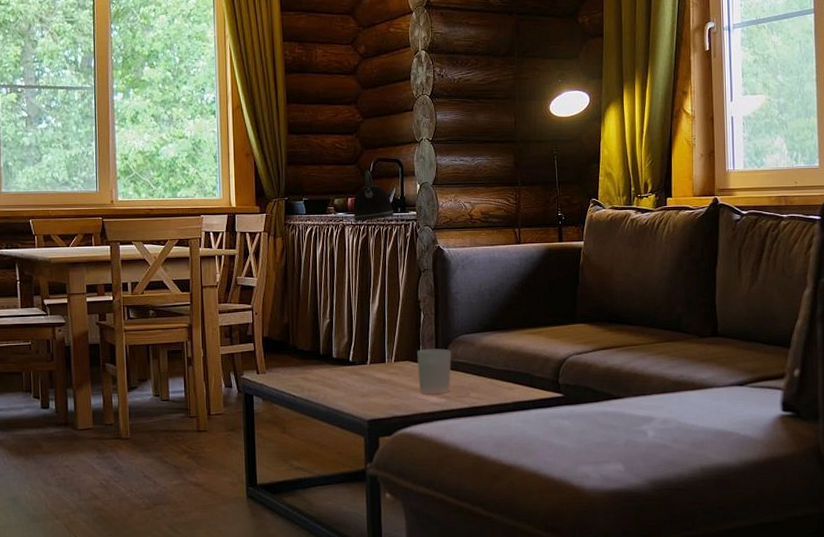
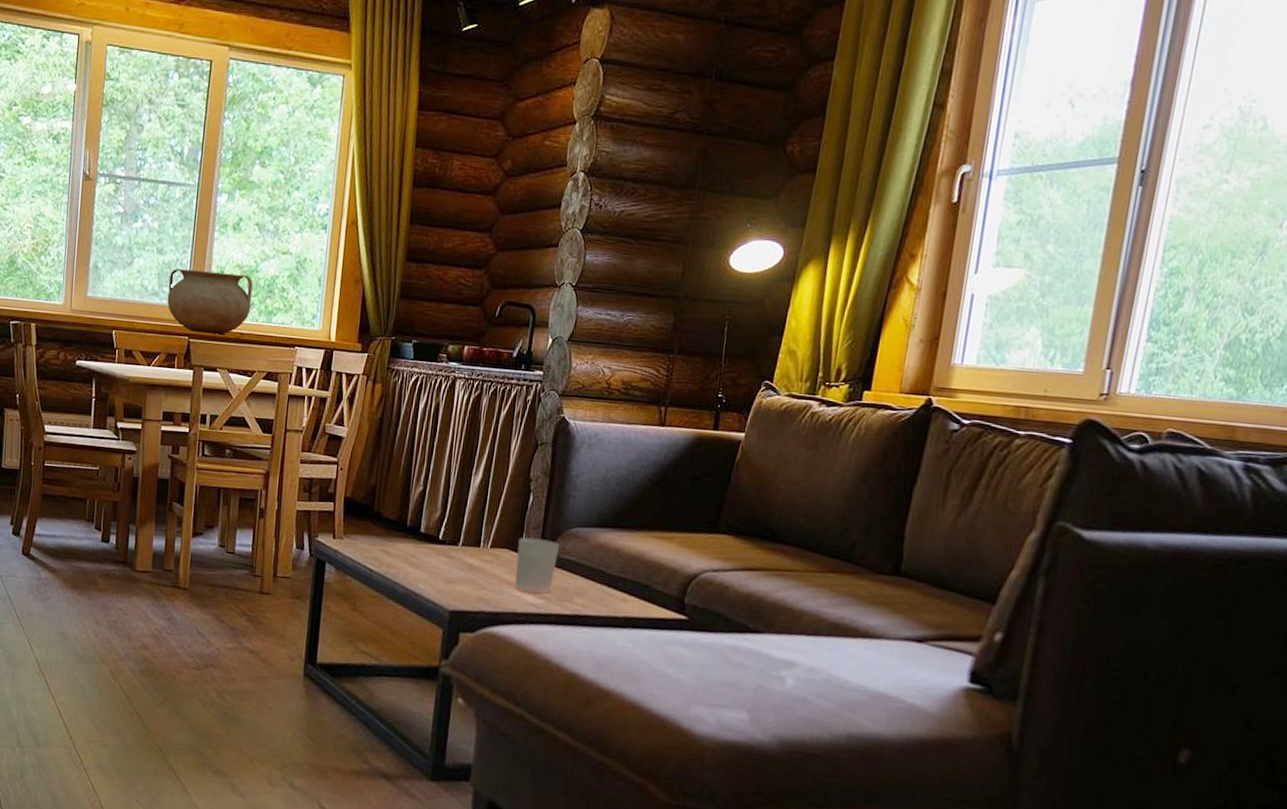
ceramic pot: none [77,159,156,213] -> present [167,269,253,335]
kettle: present [353,170,394,222] -> none [467,314,516,376]

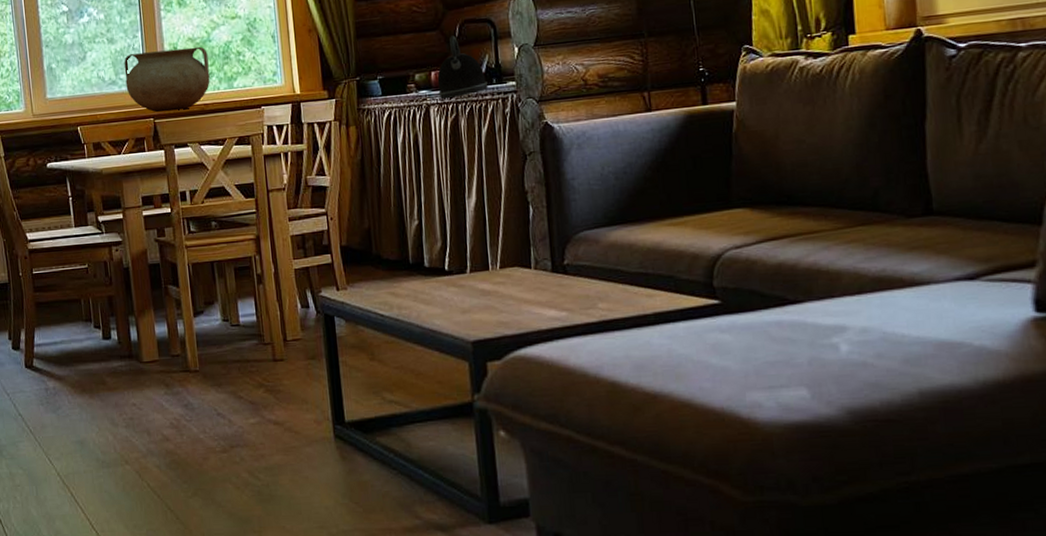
kettle: none [467,314,516,376] -> present [437,35,488,100]
candle holder: present [515,537,561,595] -> none [526,249,572,308]

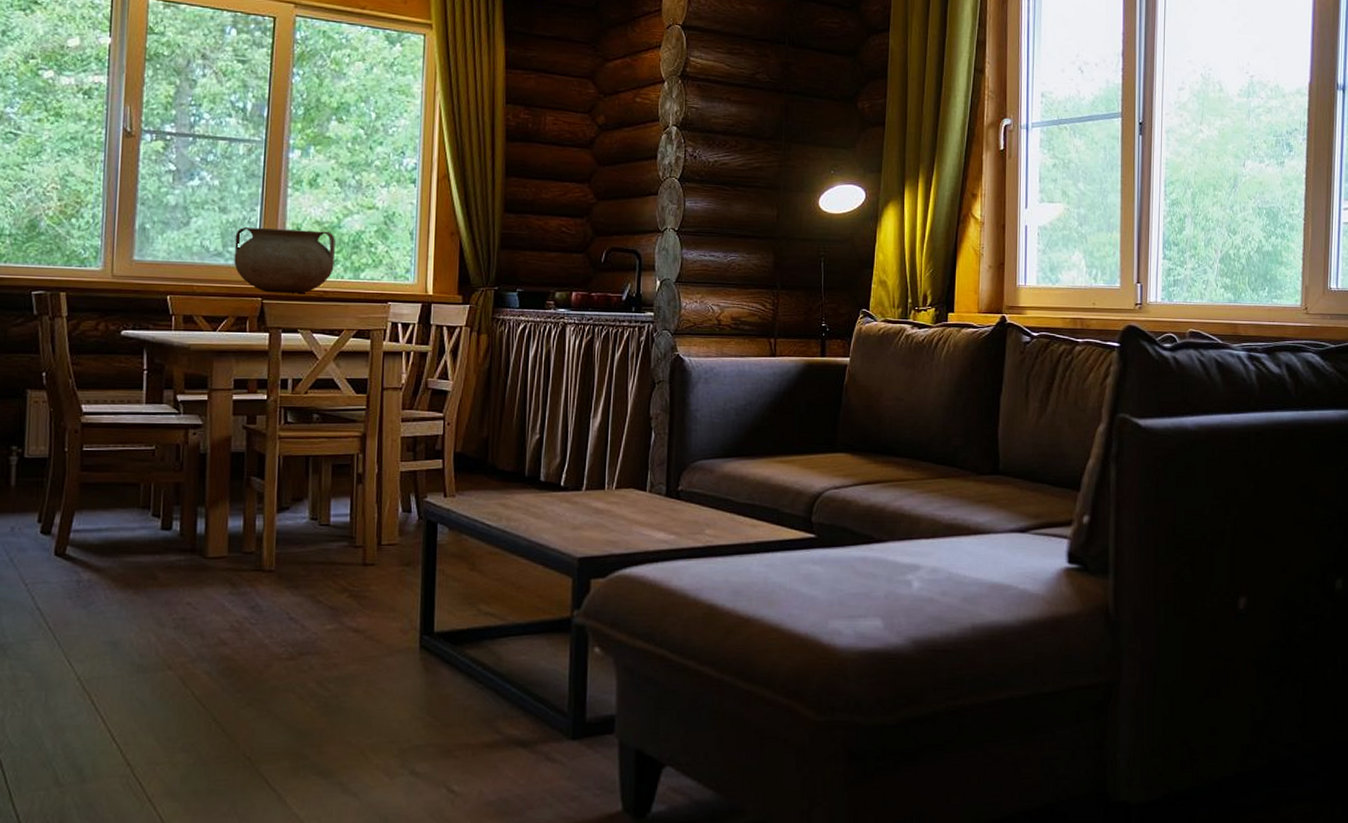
kettle: present [437,35,488,100] -> none [577,260,626,321]

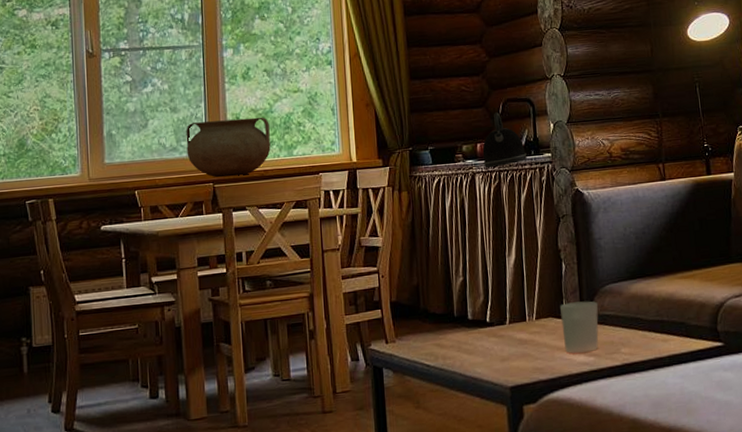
kettle: none [577,260,626,321] -> present [482,112,527,169]
candle holder: none [643,475,686,530] -> present [559,301,599,354]

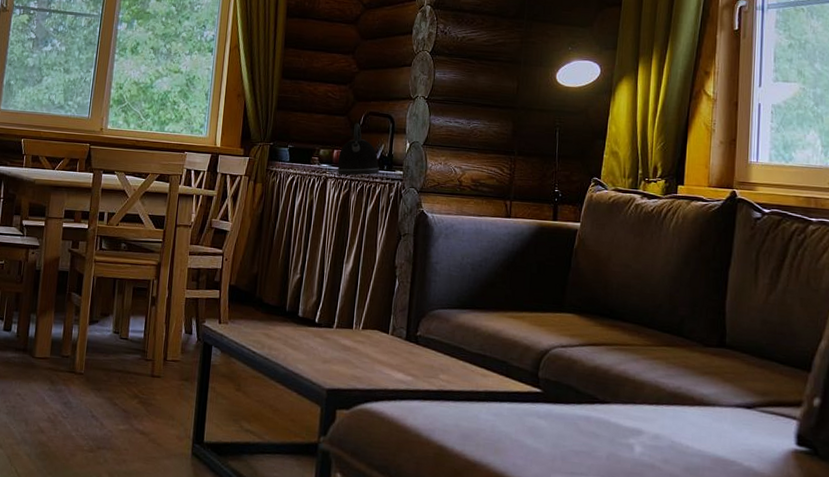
ceramic pot: present [186,117,271,178] -> none [71,85,148,142]
candle holder: present [559,301,599,354] -> none [385,319,425,372]

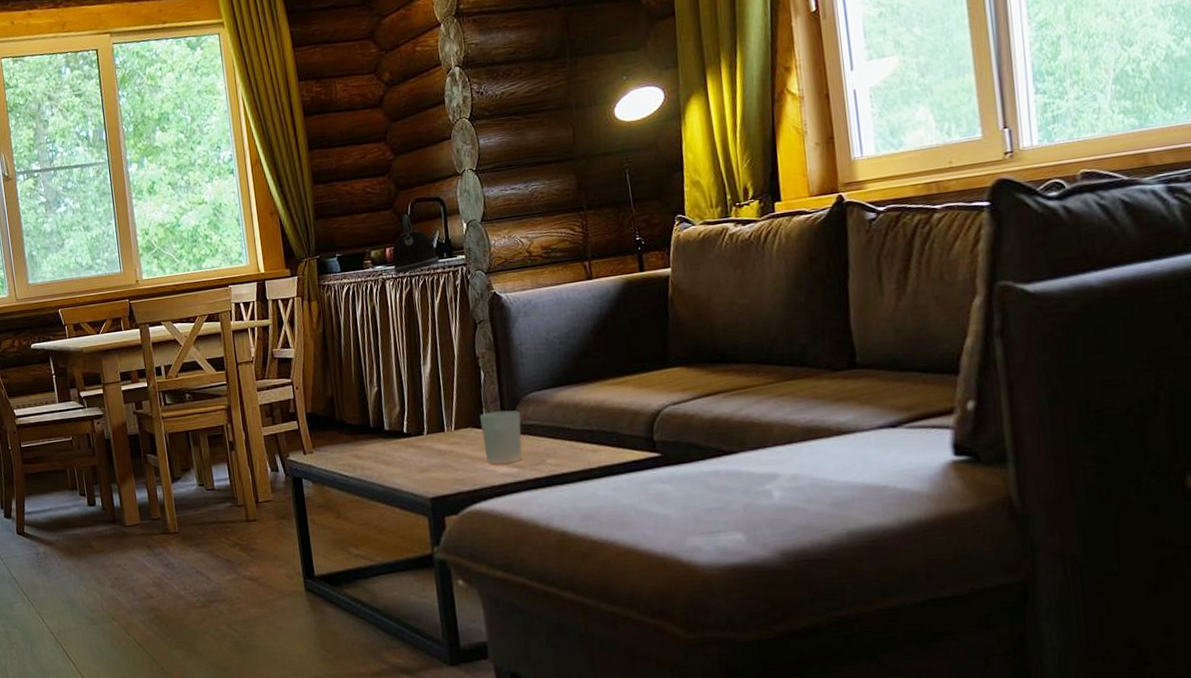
candle holder: none [385,319,425,372] -> present [479,410,522,465]

